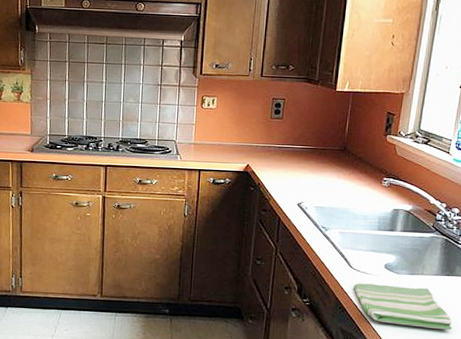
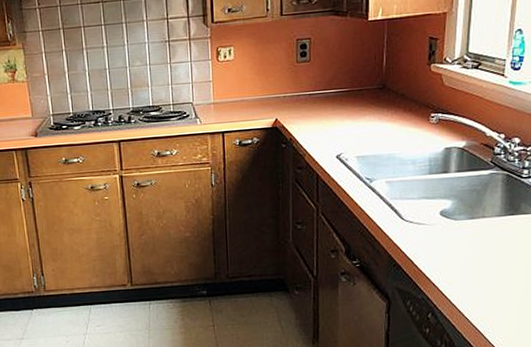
dish towel: present [353,283,453,330] -> none [406,231,522,276]

